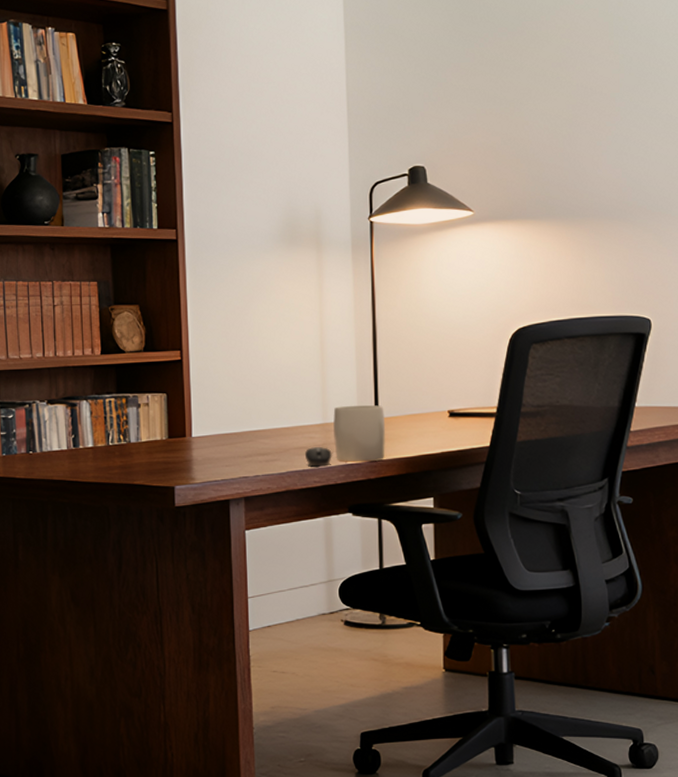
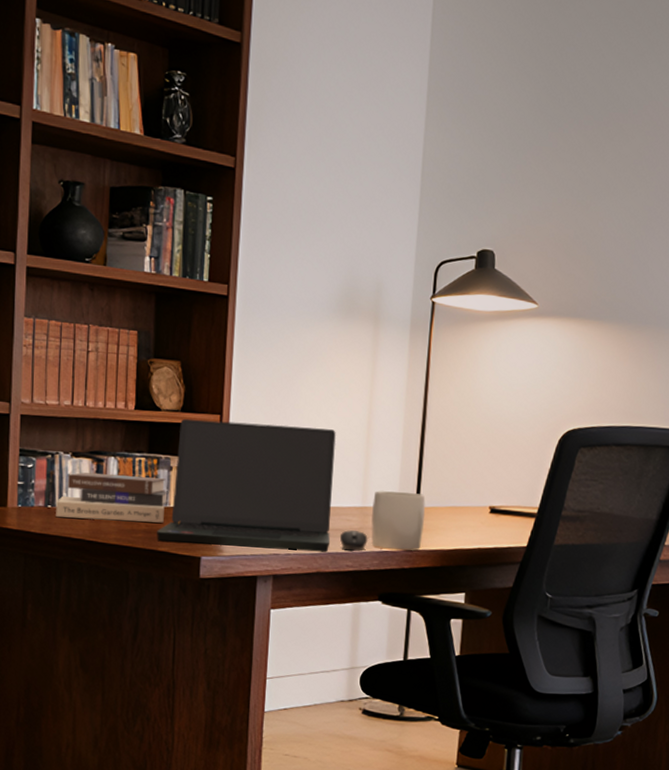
books: none [37,416,140,461] -> present [56,472,168,523]
laptop: none [130,353,296,475] -> present [156,418,336,552]

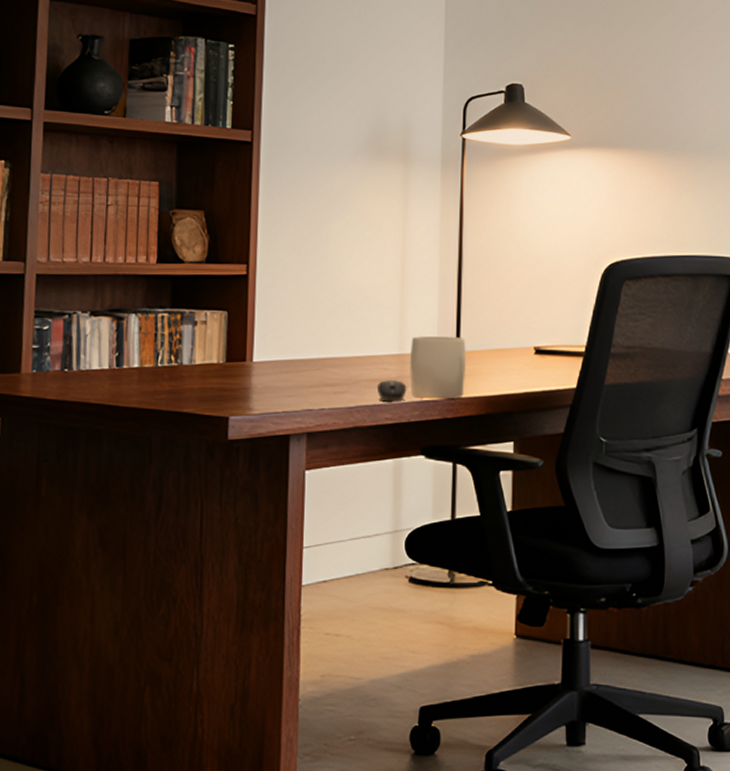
books: present [56,472,168,523] -> none [73,332,193,383]
laptop: present [156,418,336,552] -> none [180,270,369,405]

